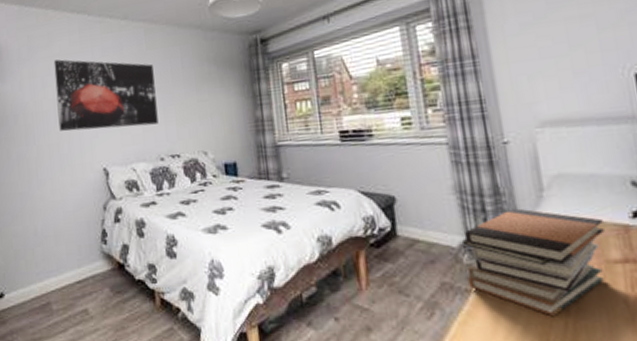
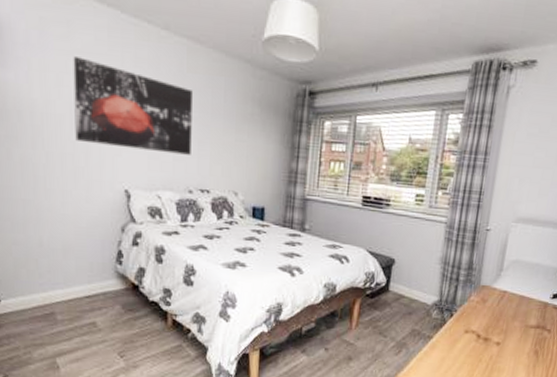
book stack: present [462,208,605,317] -> none [431,281,533,360]

